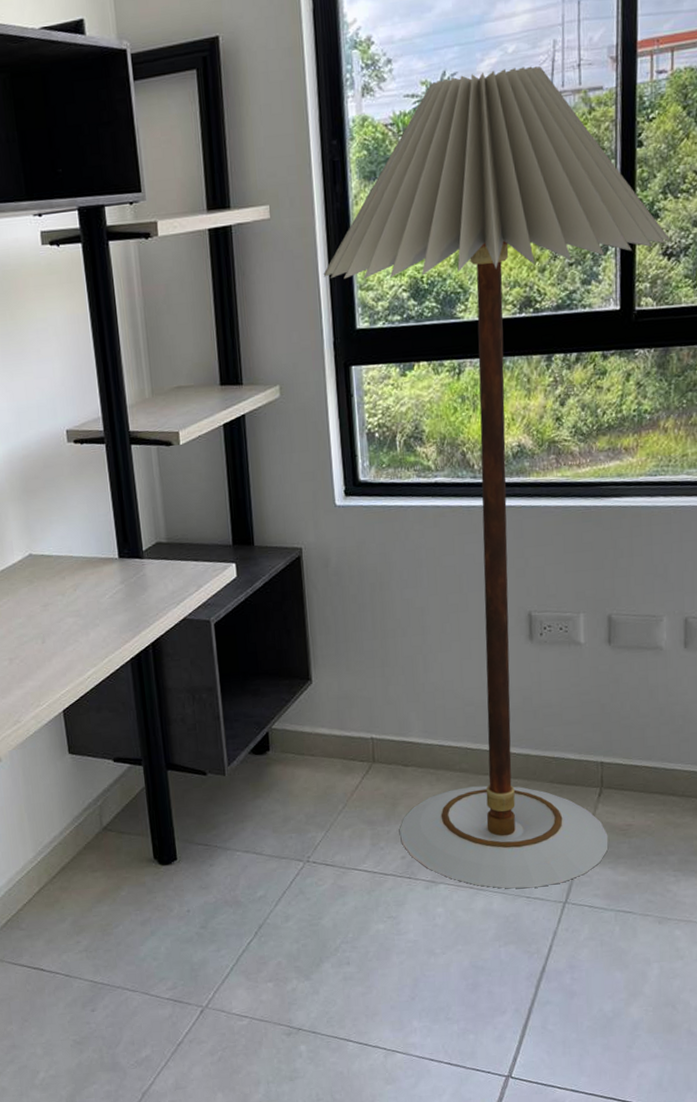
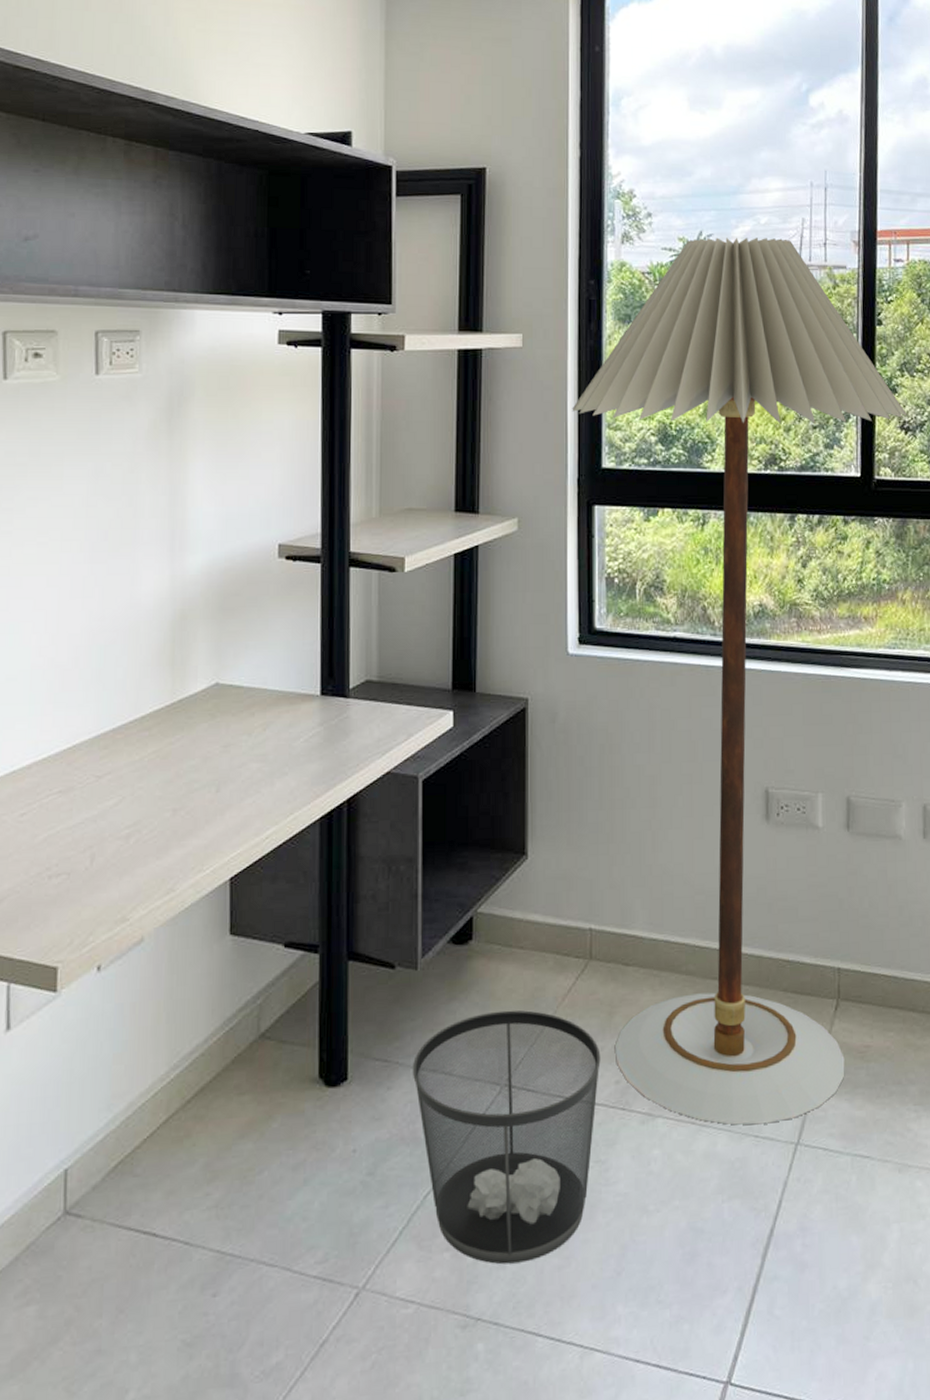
waste bin: none [228,804,388,992] -> present [412,1010,601,1265]

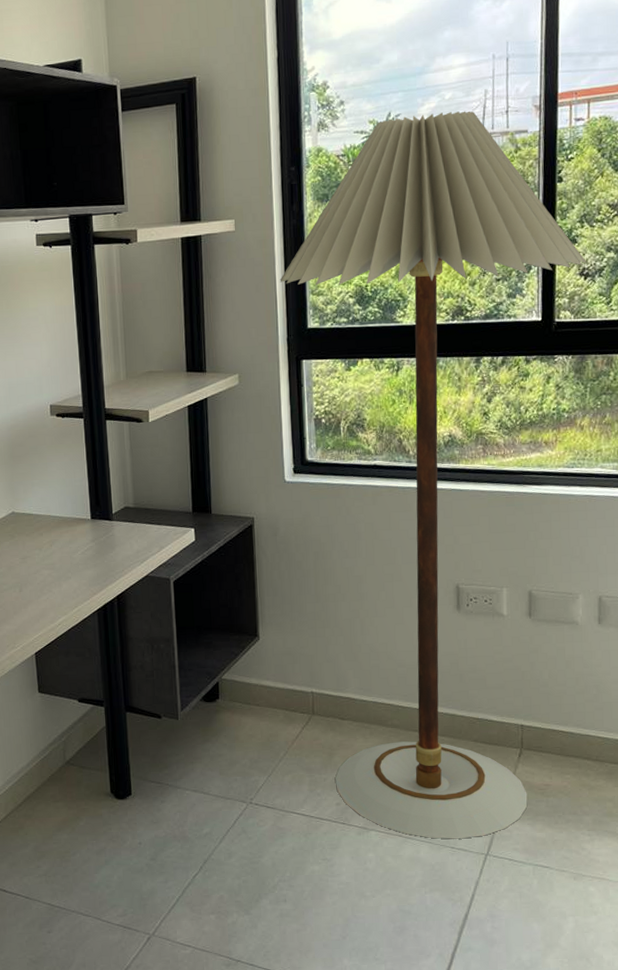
waste bin: present [412,1010,601,1265] -> none [178,750,324,926]

